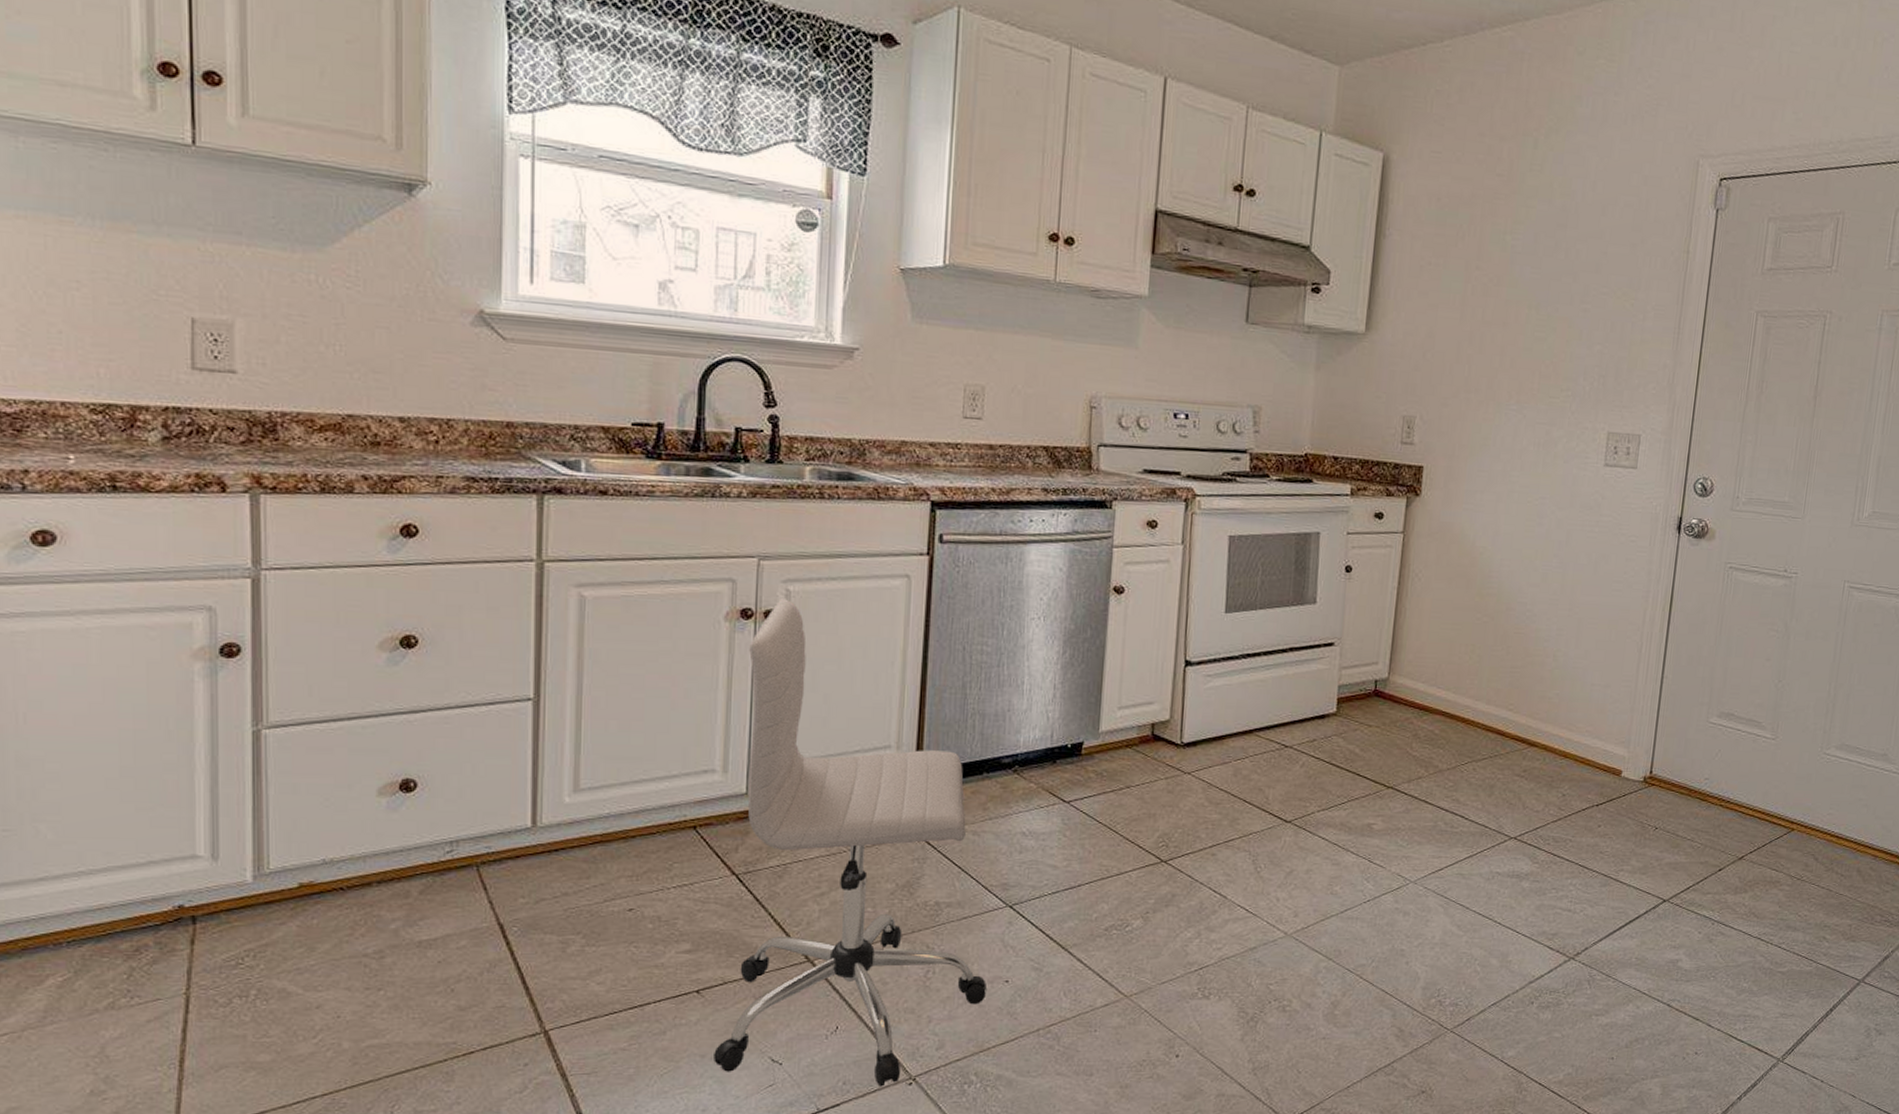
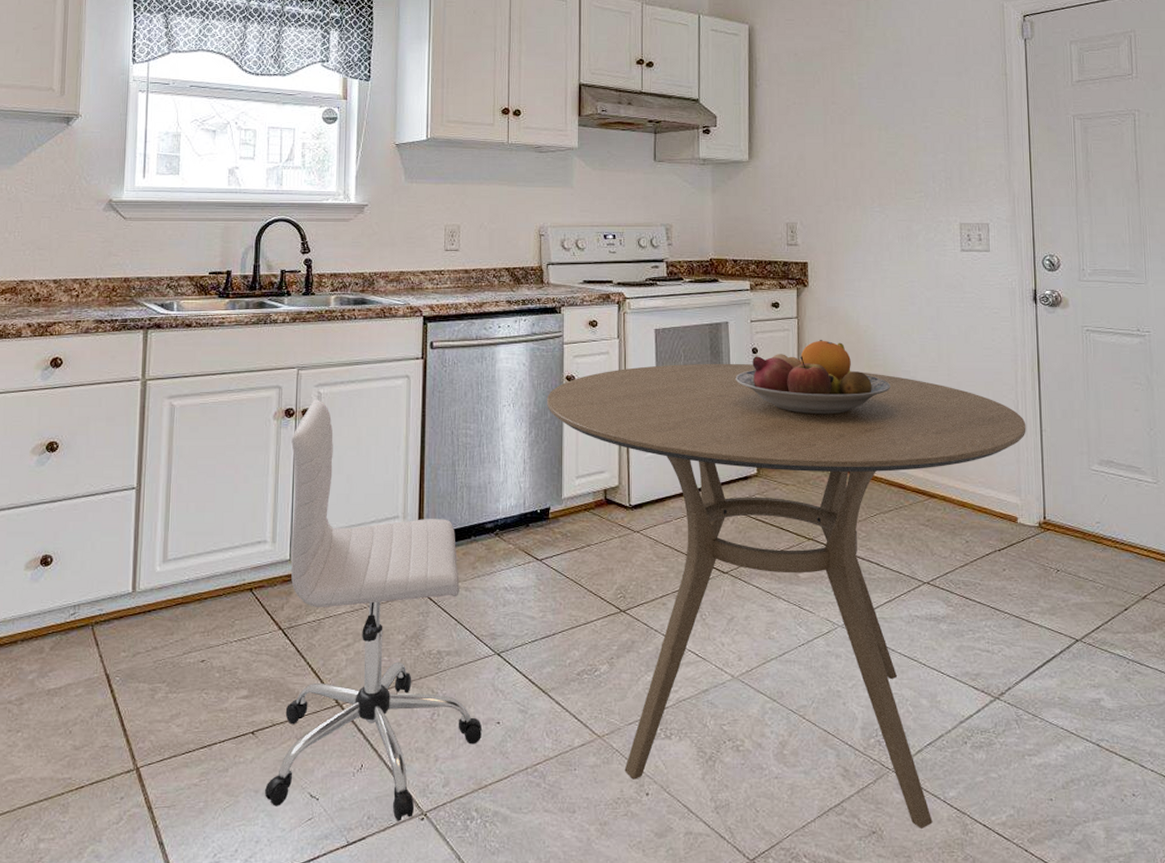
dining table: none [1086,579,1647,1088] -> present [546,363,1026,829]
fruit bowl: none [1321,561,1502,649] -> present [735,340,890,415]

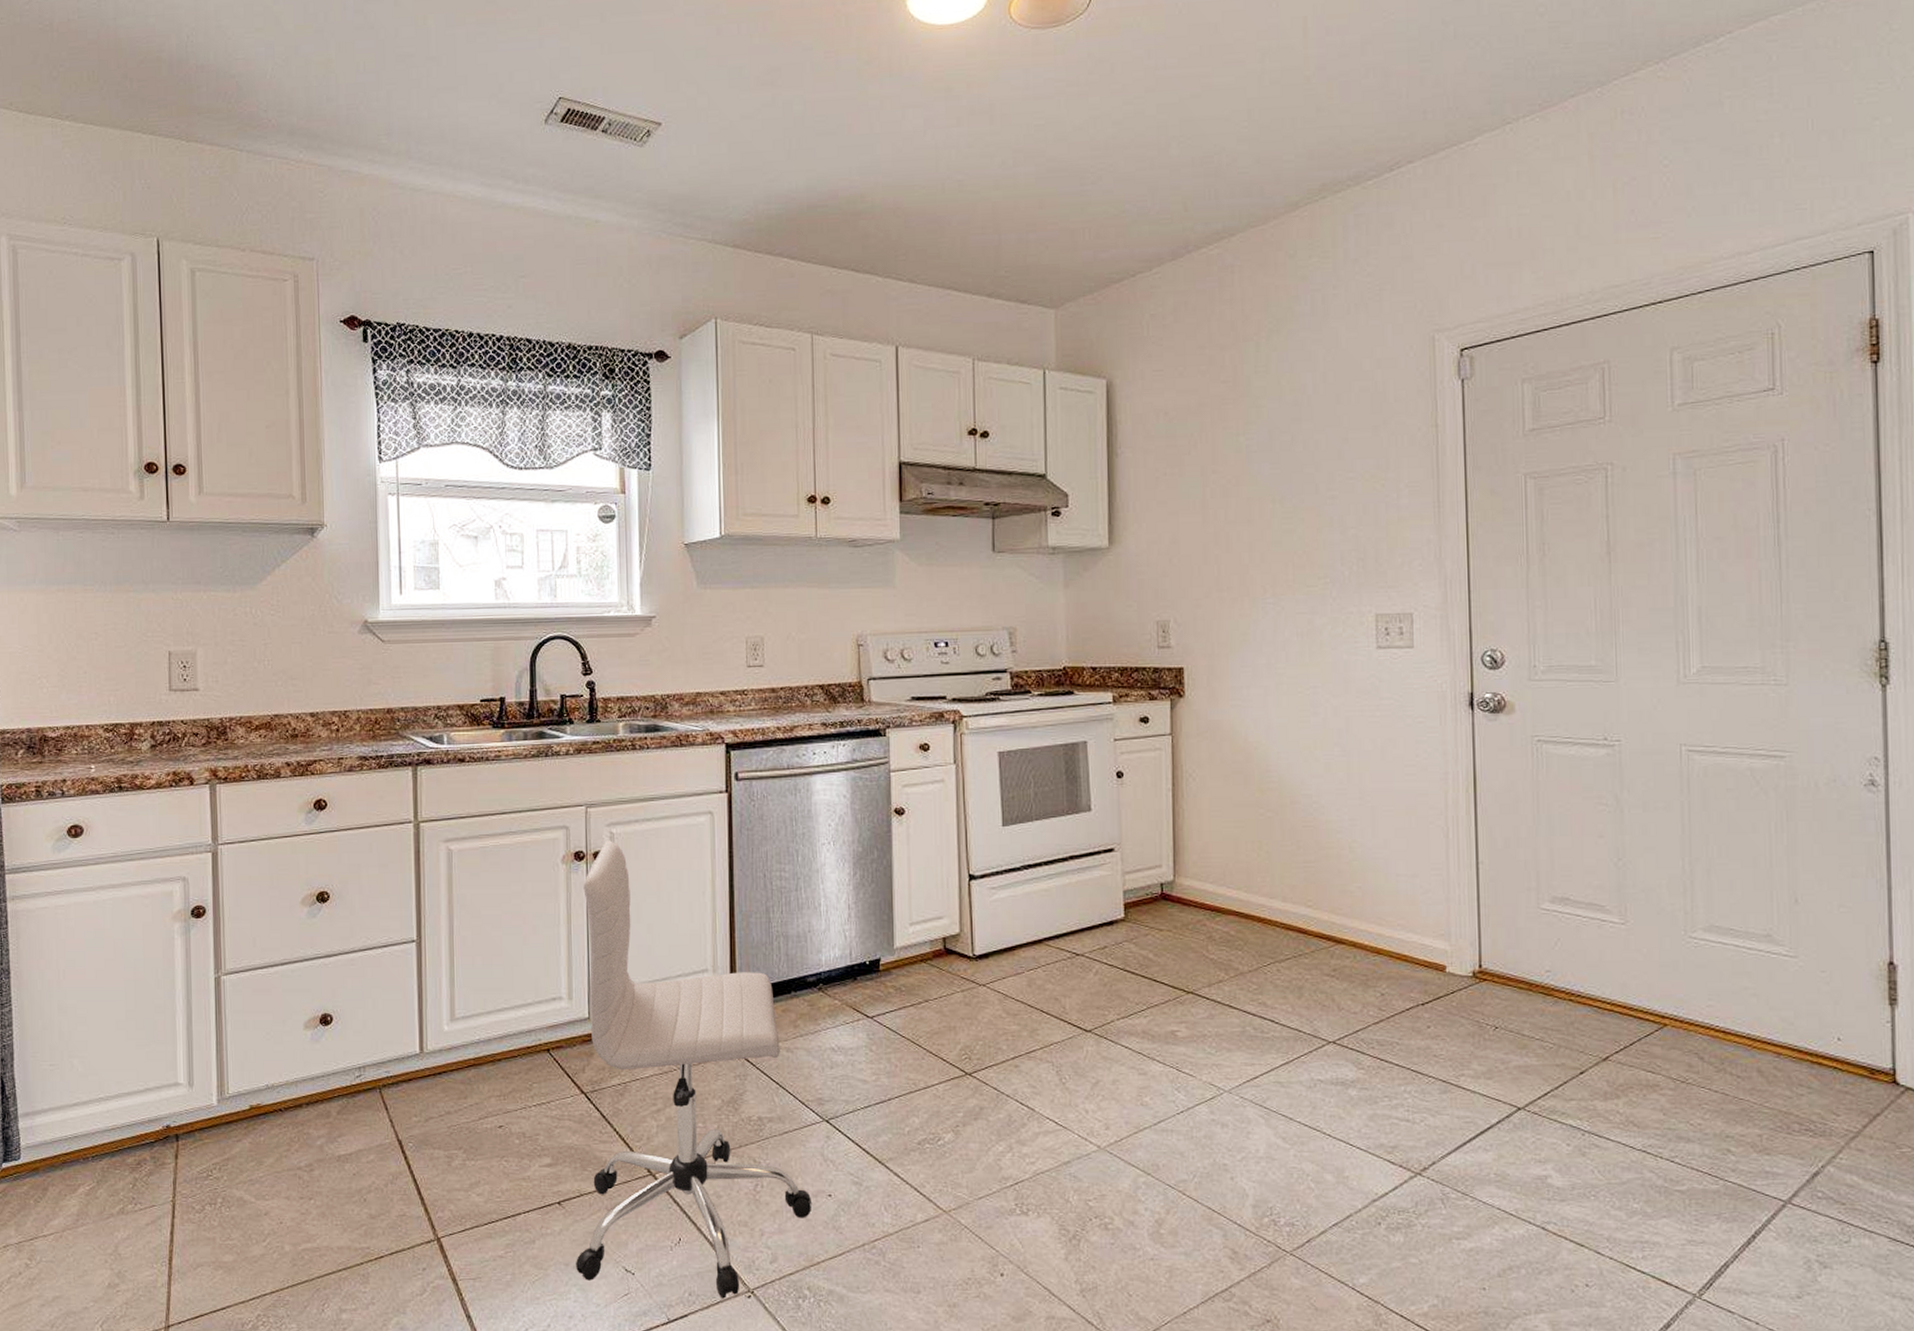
dining table: present [546,363,1026,829] -> none [872,790,1458,1318]
fruit bowl: present [735,340,890,415] -> none [1096,760,1287,849]

